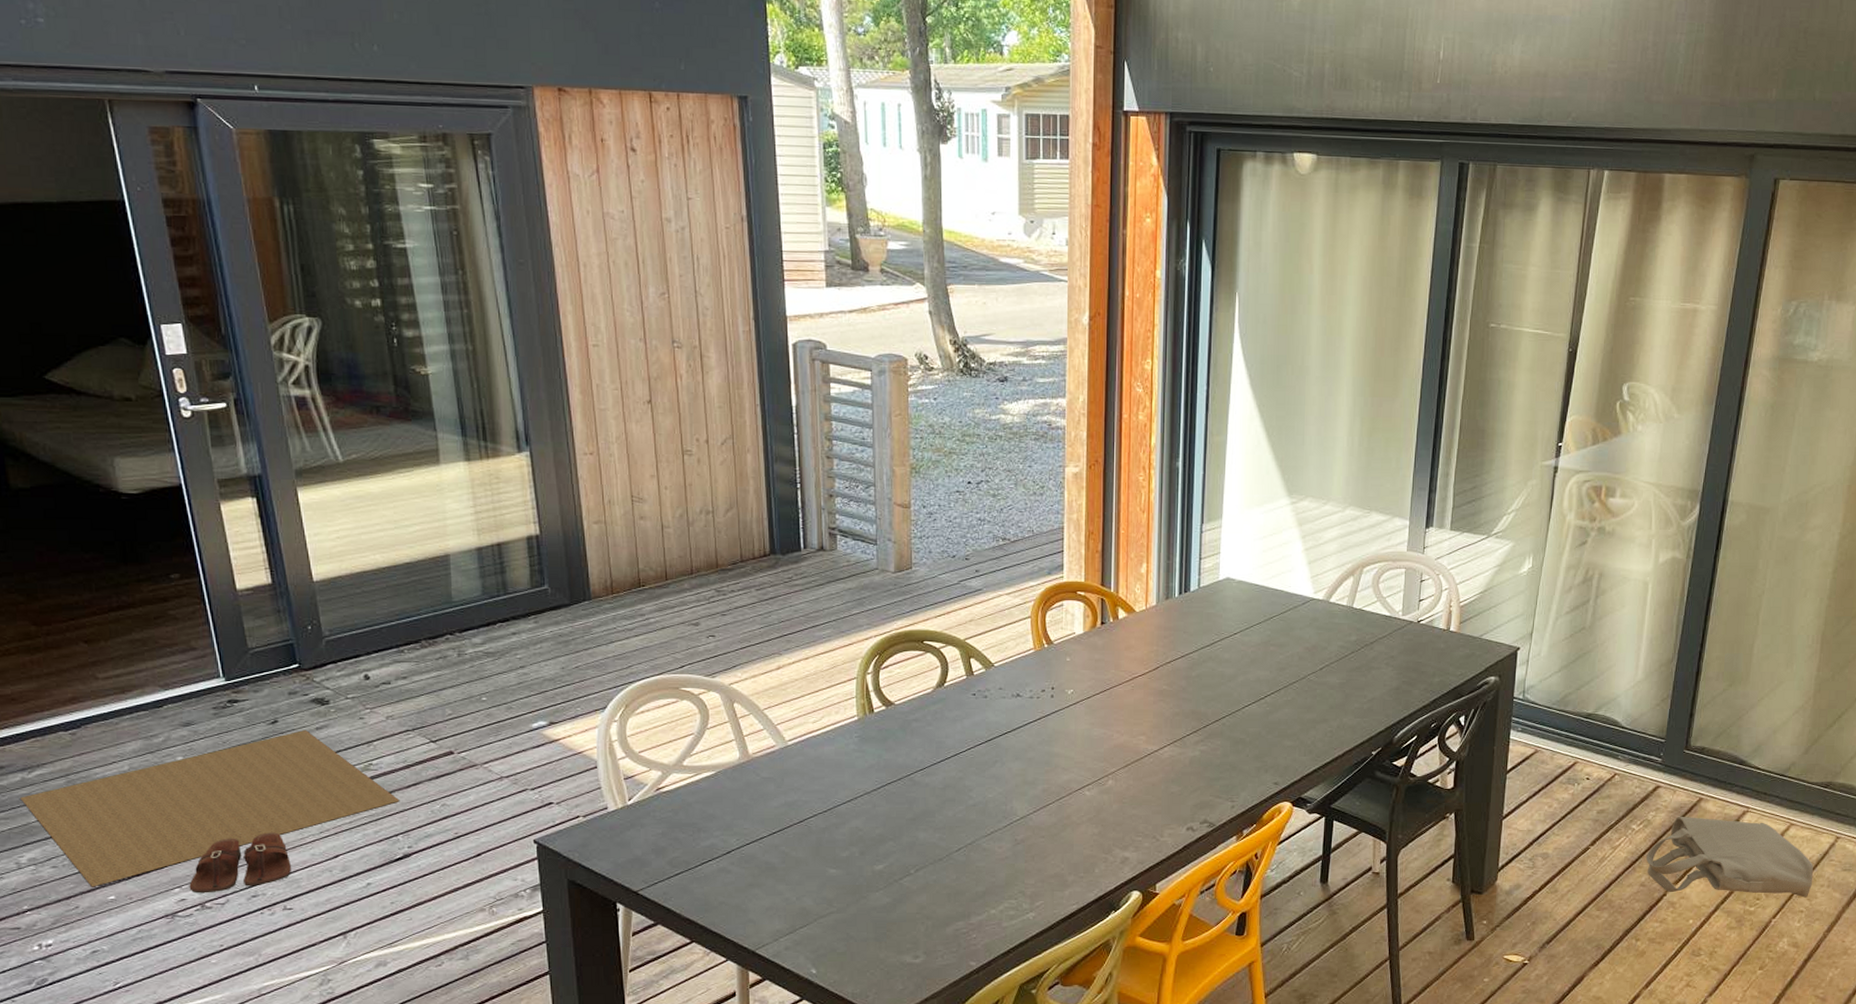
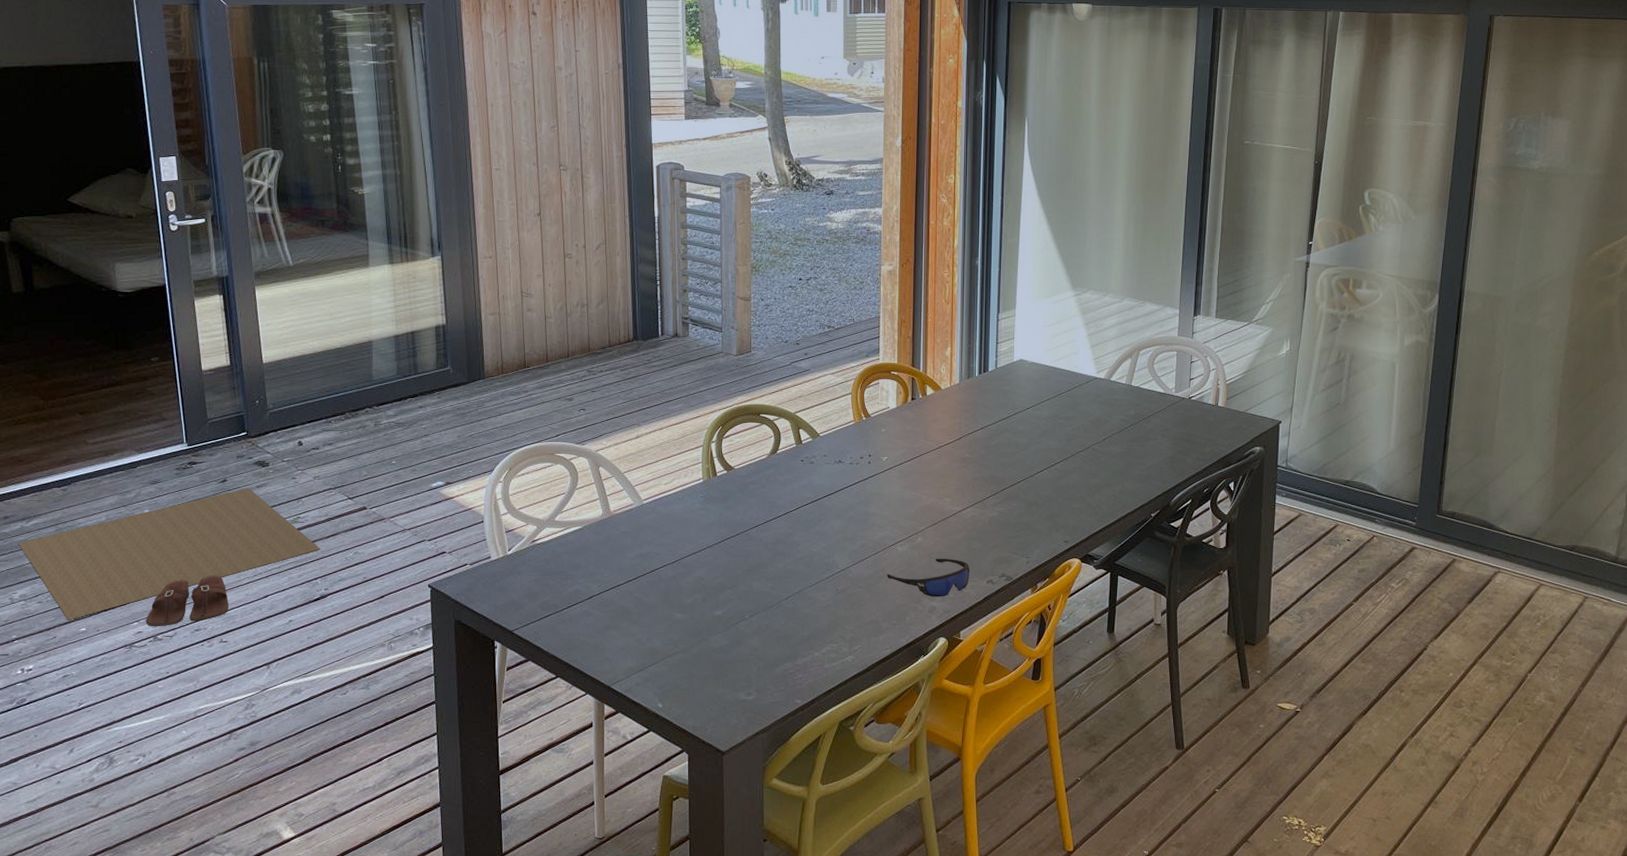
sunglasses: none [1073,803,1167,847] -> present [887,558,970,597]
tote bag: present [1646,816,1813,898] -> none [1406,575,1564,654]

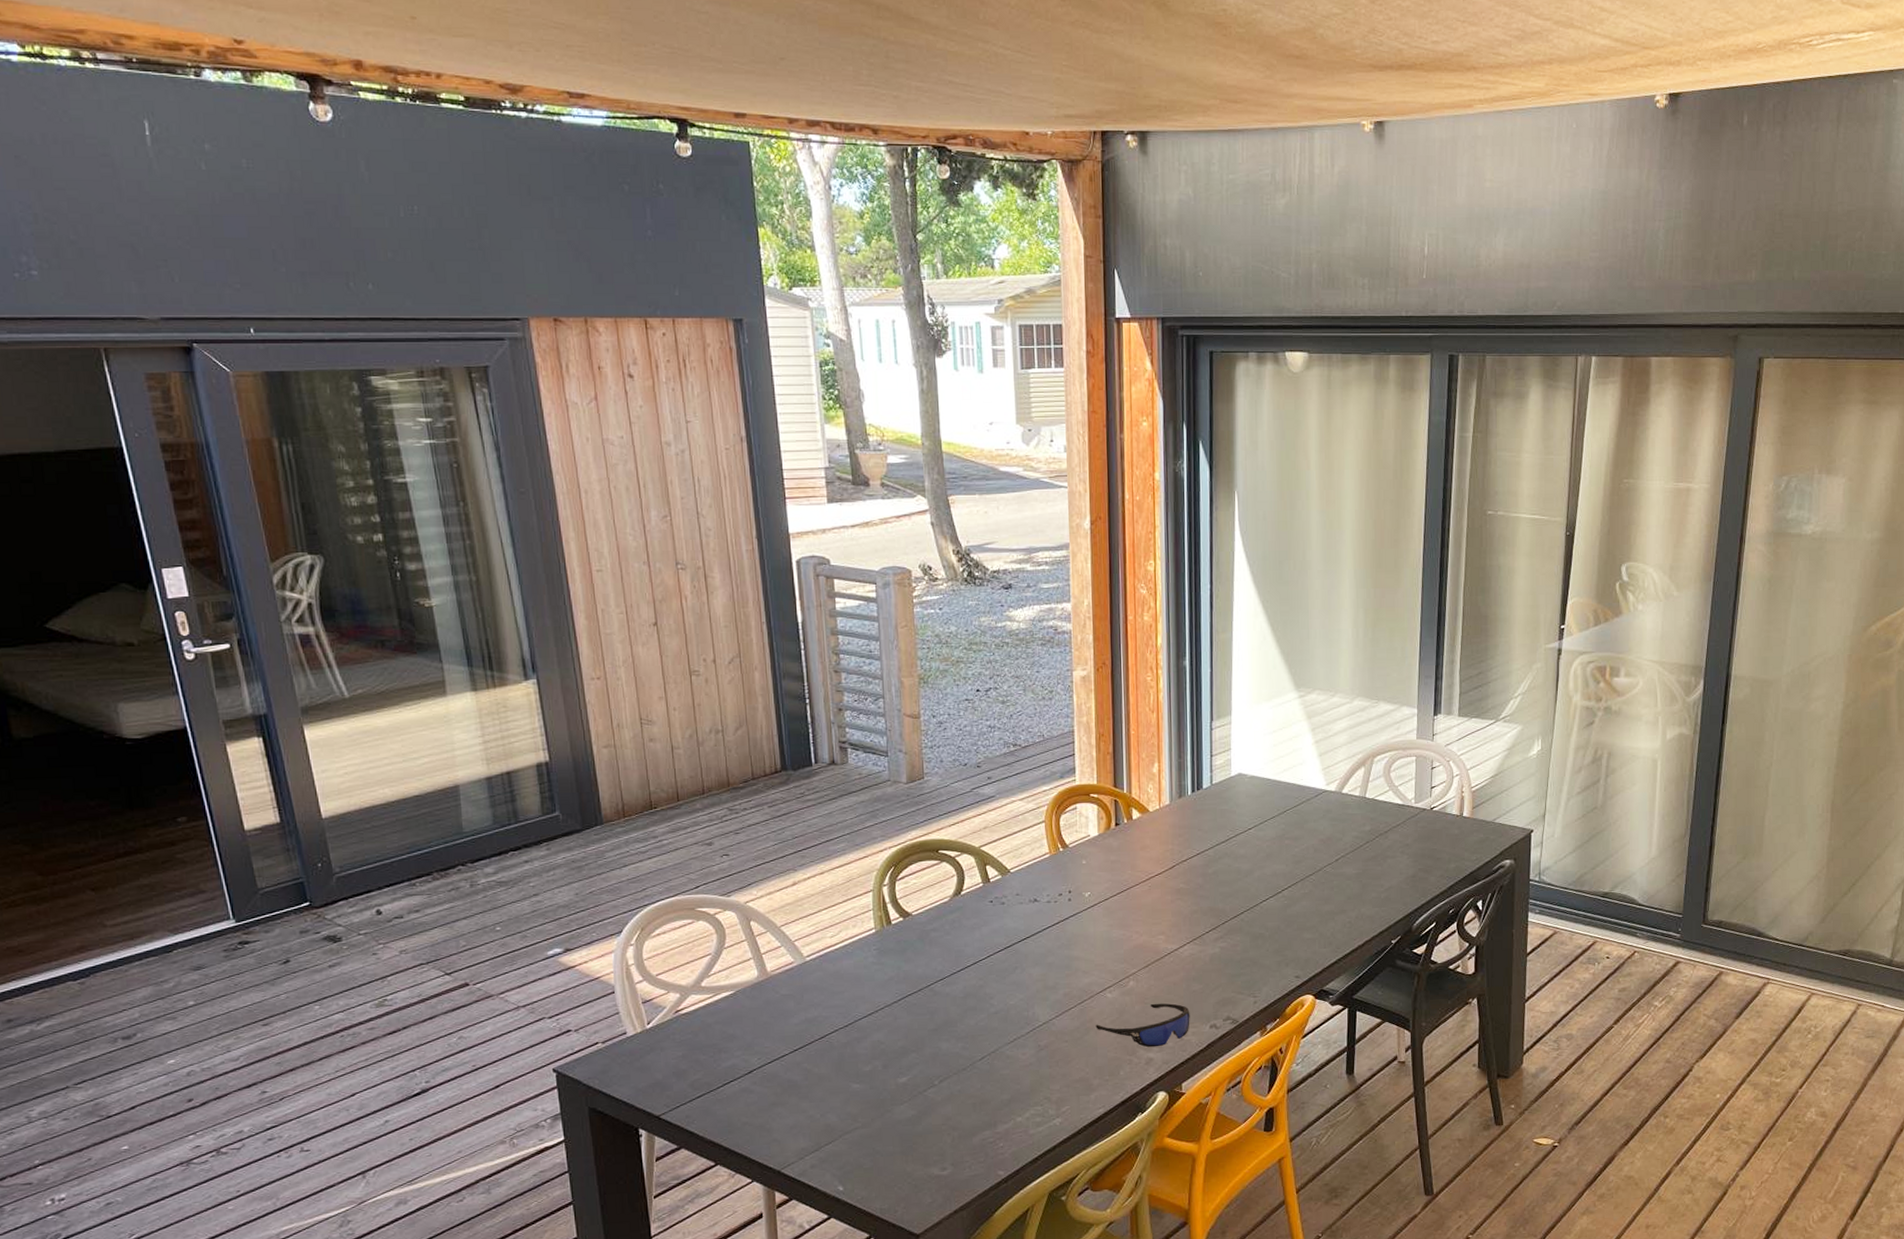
doormat: present [18,488,321,620] -> none [29,969,416,1138]
flip-flop: present [145,575,229,627] -> none [203,1073,307,1139]

